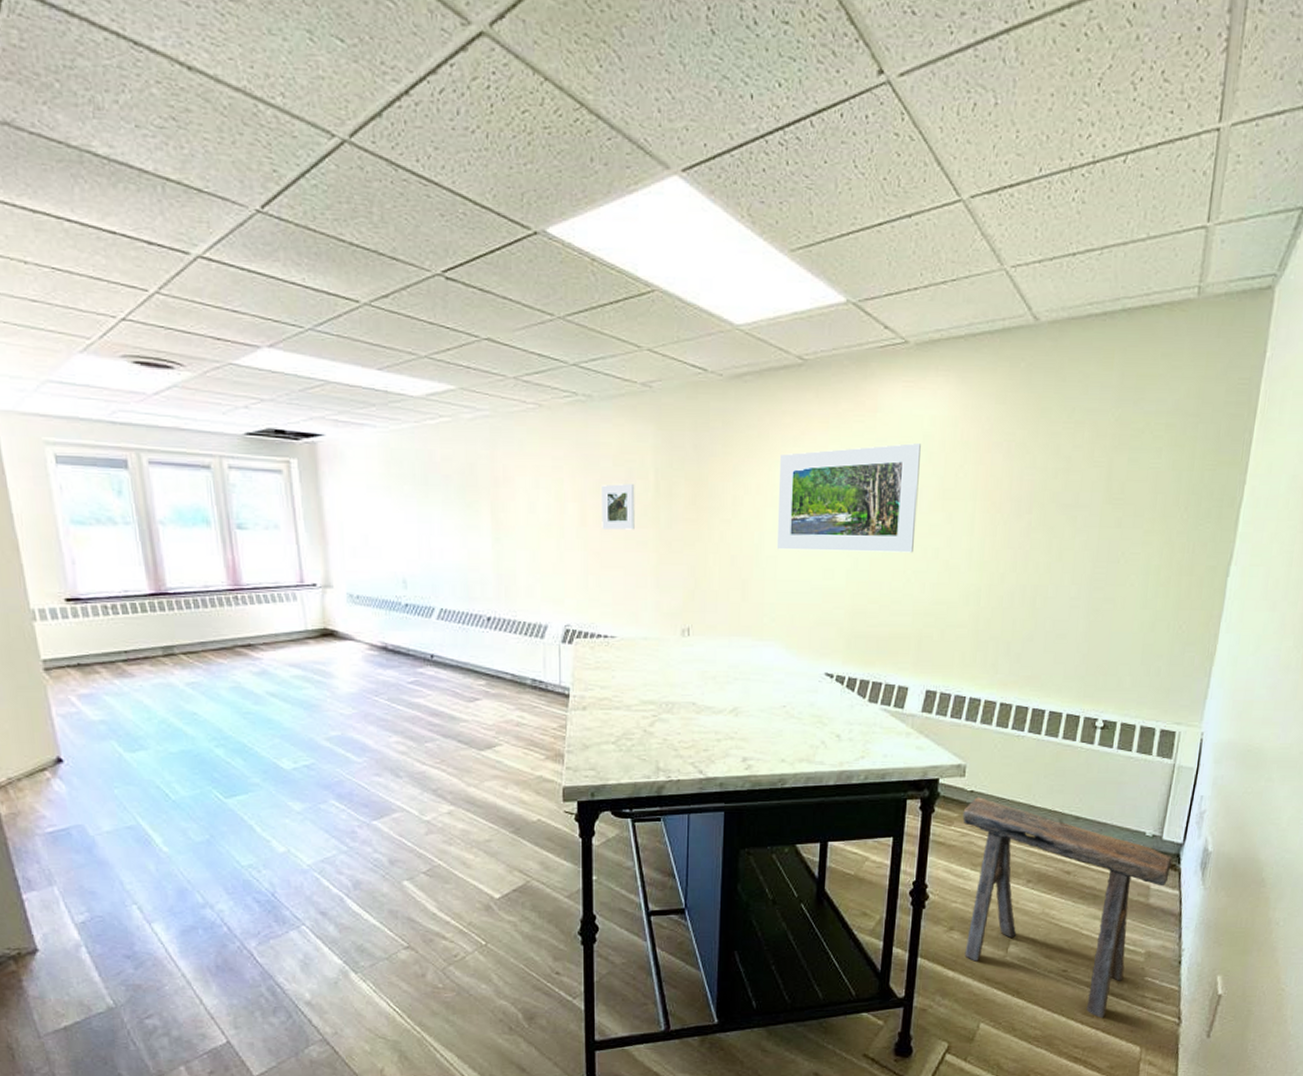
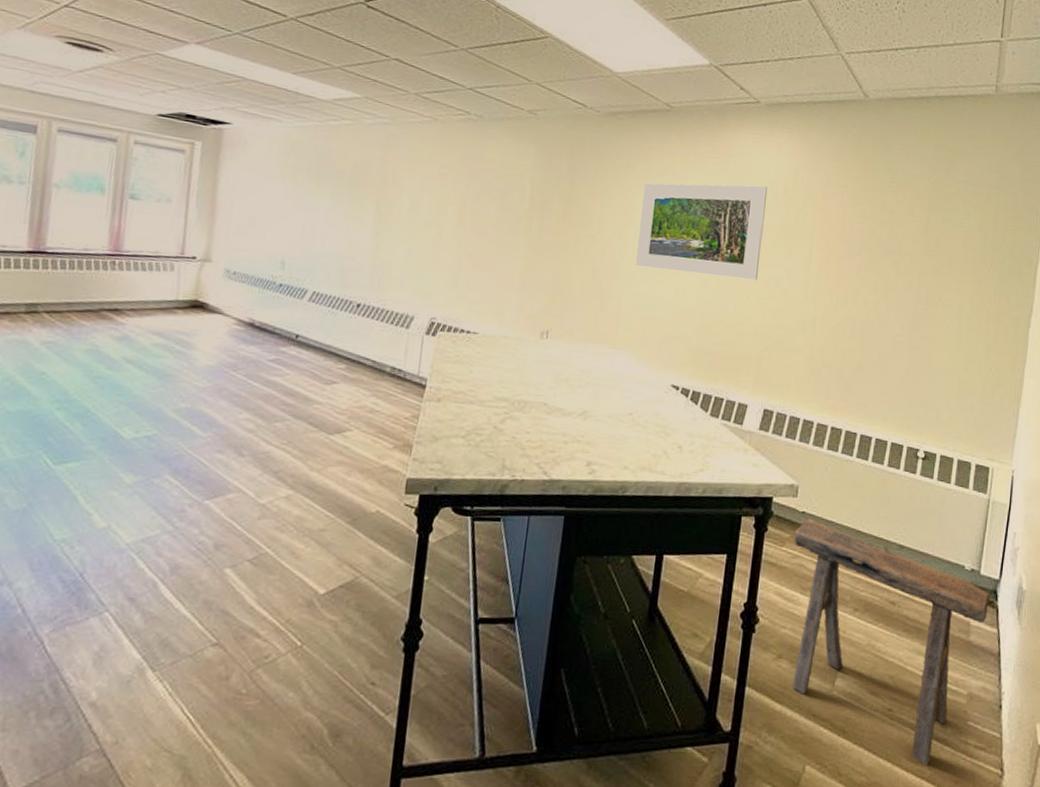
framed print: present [602,484,635,530] -> none [477,193,512,236]

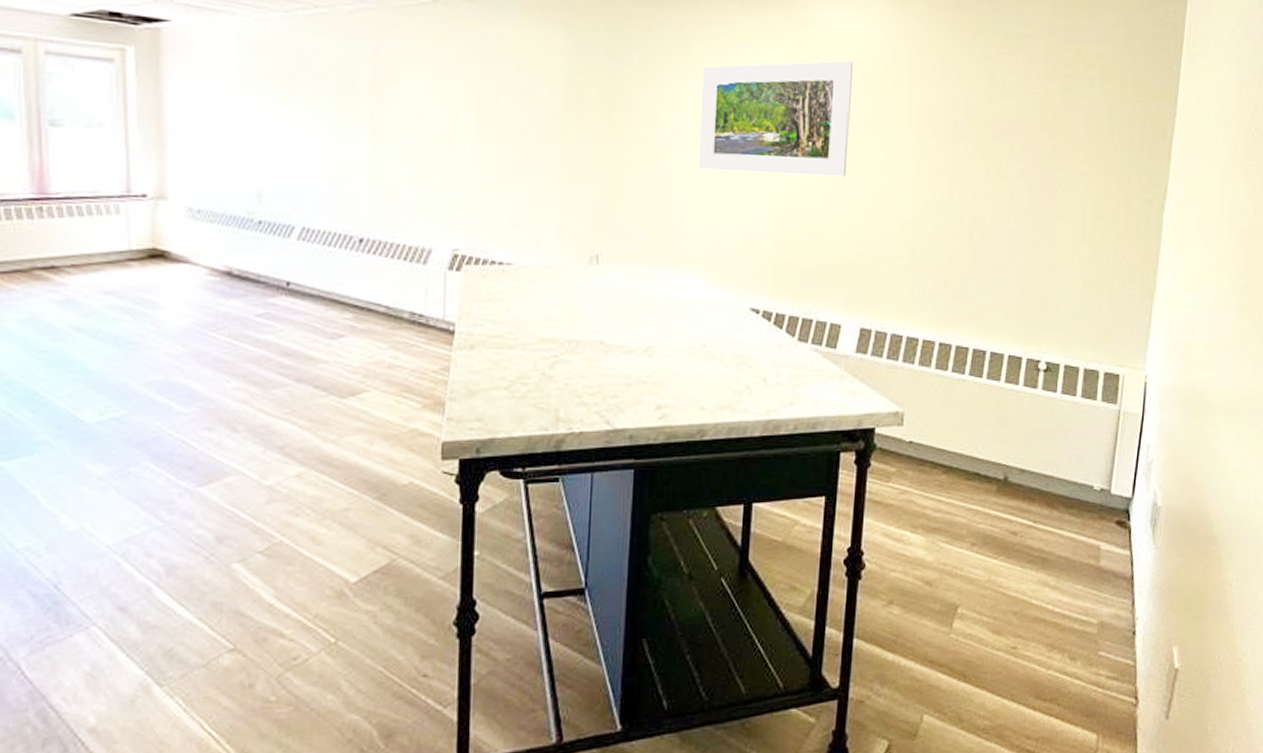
stool: present [792,518,990,765] -> none [901,449,1122,702]

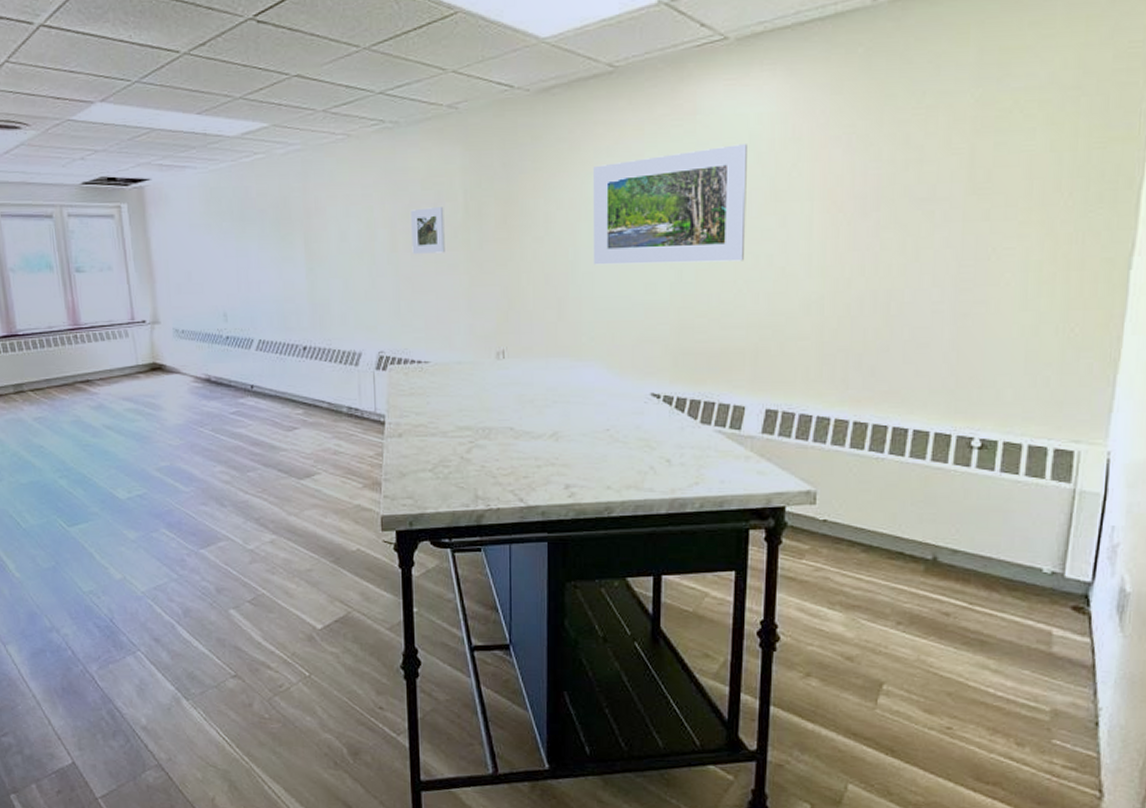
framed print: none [500,91,541,143] -> present [411,207,445,254]

